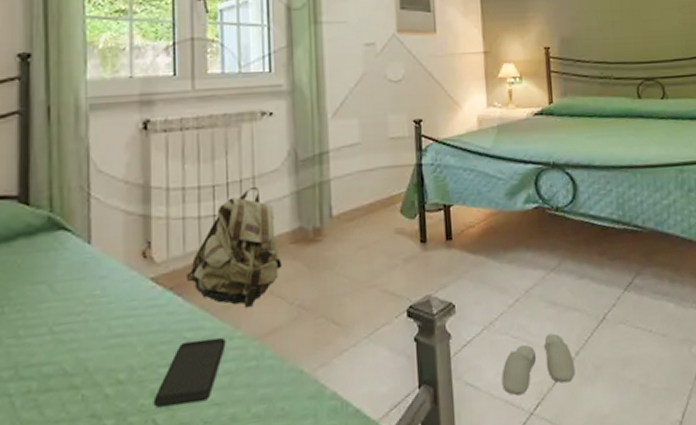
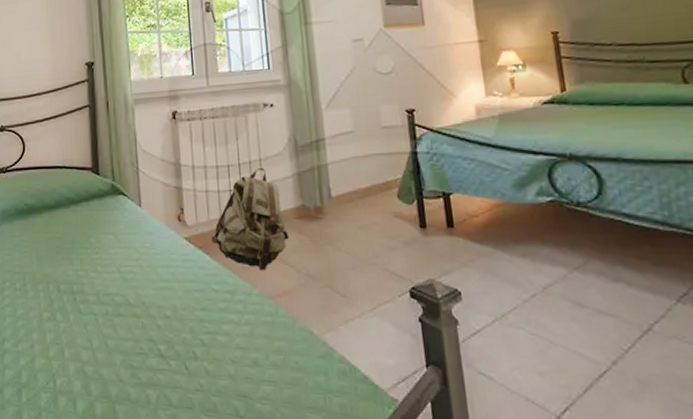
mobile phone: present [153,337,226,408] -> none [192,292,246,344]
slippers: present [502,333,575,396] -> none [519,336,613,395]

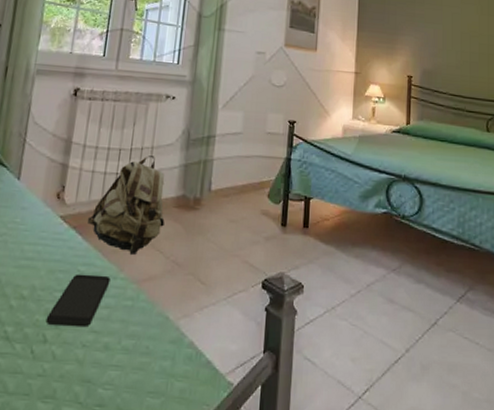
mobile phone: none [192,292,246,344] -> present [45,274,111,328]

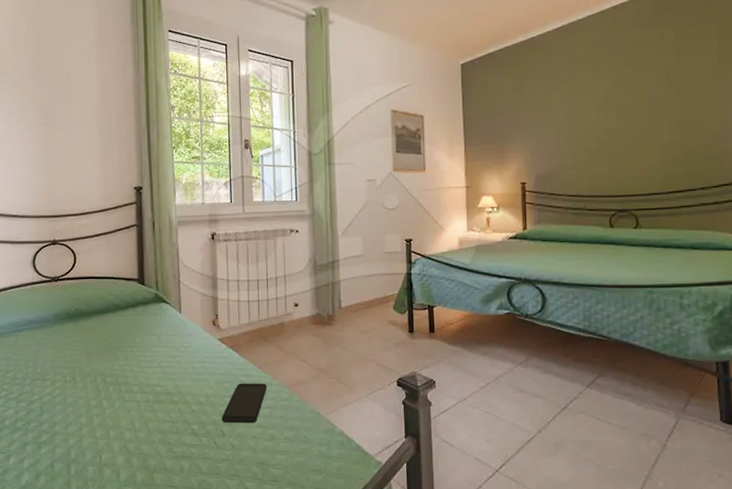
backpack: present [87,155,165,254] -> none [240,283,305,365]

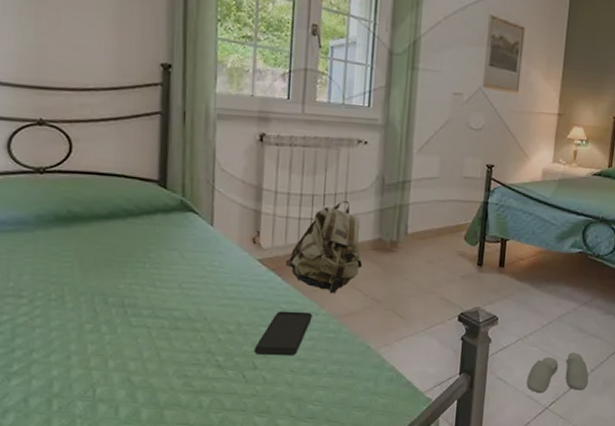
backpack: none [240,283,305,365] -> present [285,201,362,293]
slippers: none [472,413,537,456] -> present [526,352,589,393]

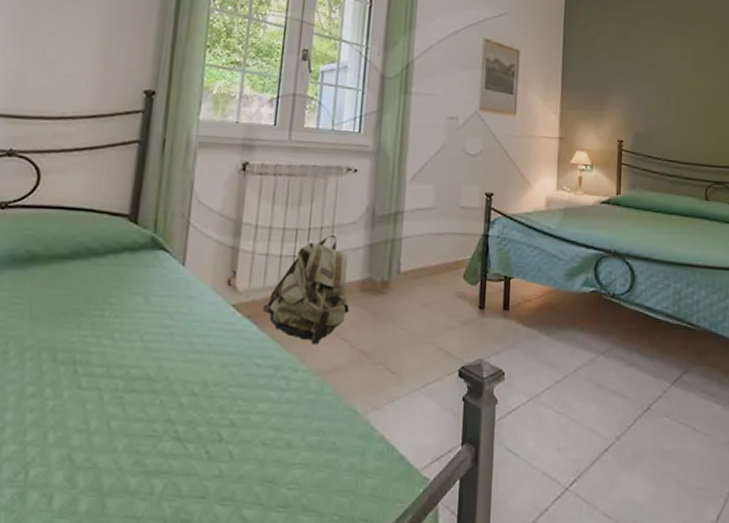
mobile phone: present [254,311,312,356] -> none [220,367,291,424]
slippers: present [526,352,589,393] -> none [541,415,614,469]

